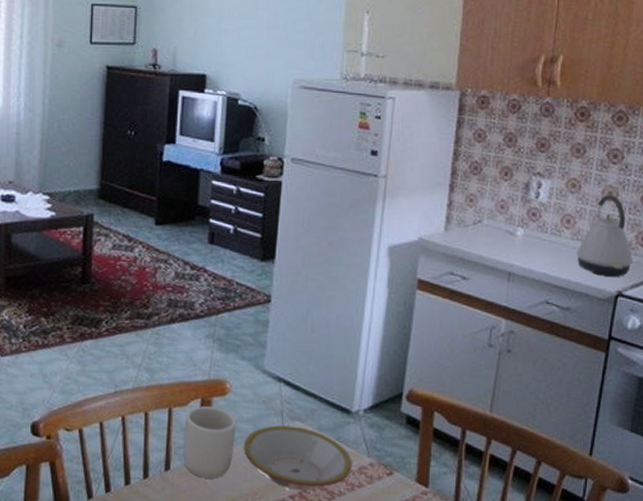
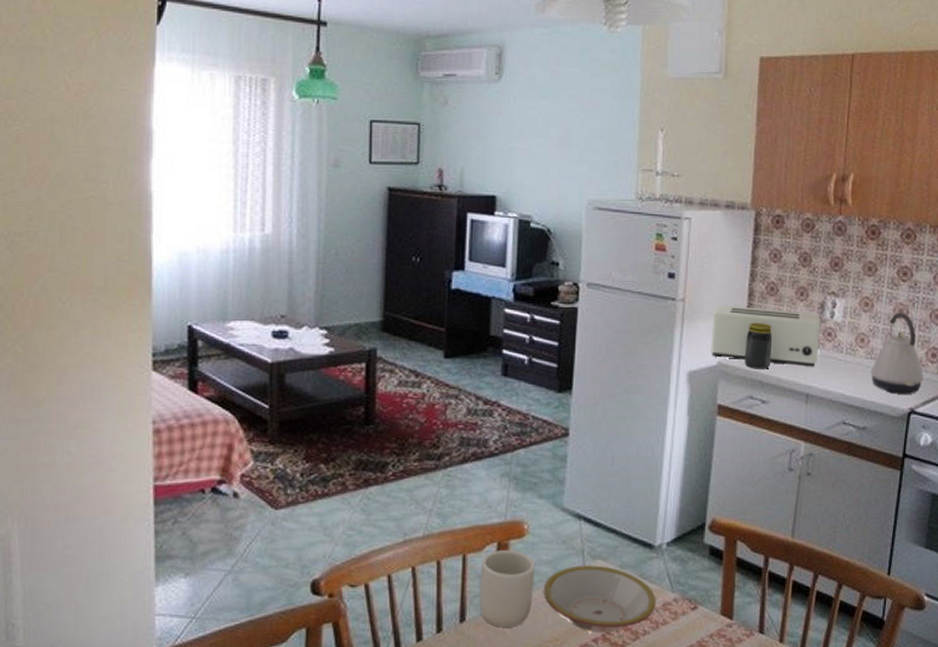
toaster: none [411,182,528,246] -> present [710,305,823,367]
jar: none [446,201,475,248] -> present [745,323,773,371]

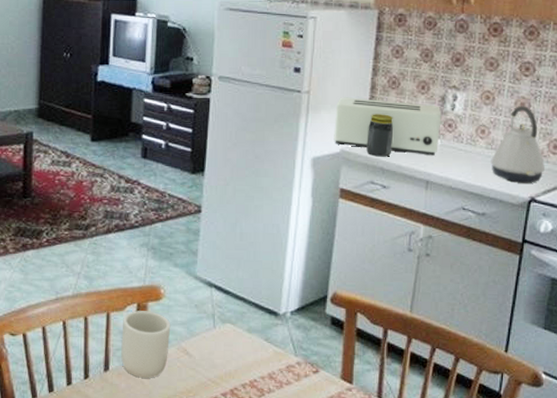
bowl: present [543,565,656,634] -> none [177,327,280,389]

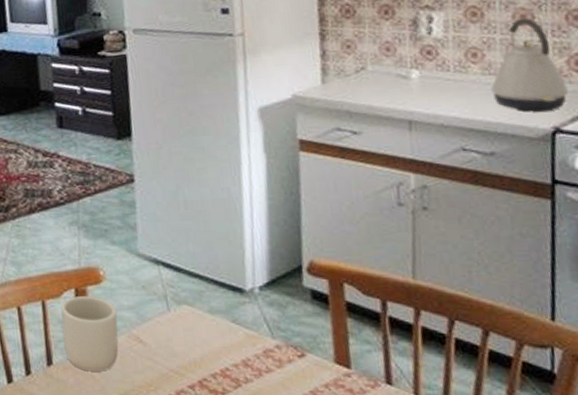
toaster: present [334,97,444,156] -> none [279,31,421,91]
jar: present [366,114,394,158] -> none [322,48,359,100]

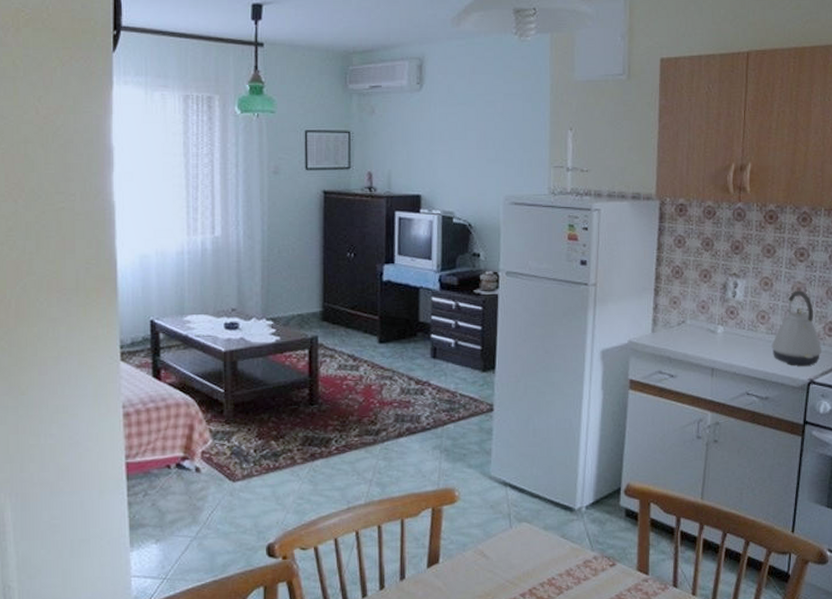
mug: present [61,296,119,372] -> none [417,515,467,584]

